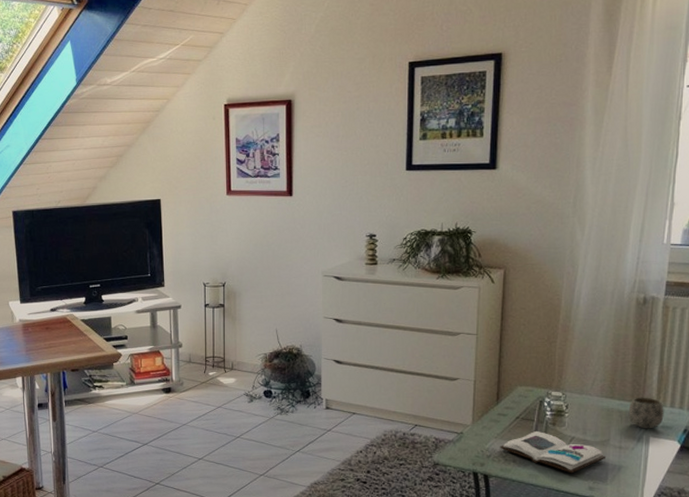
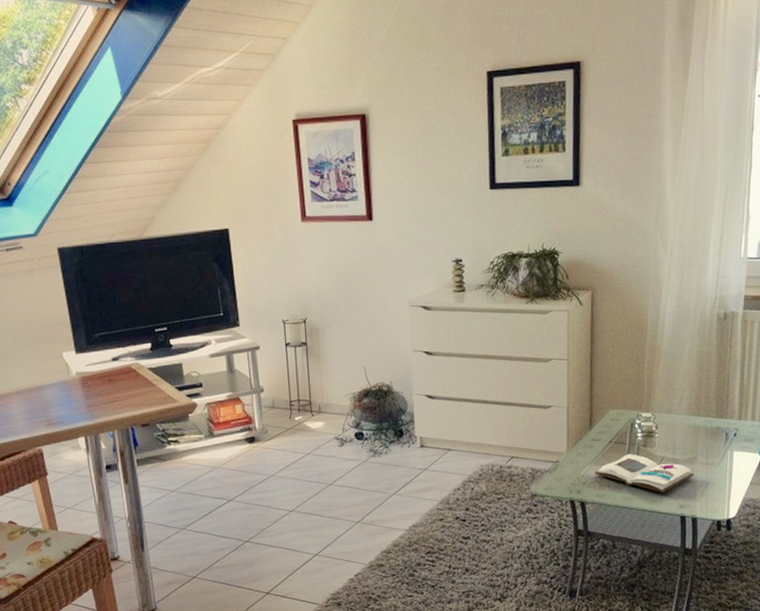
mug: present [628,397,664,429] -> none [713,412,746,444]

